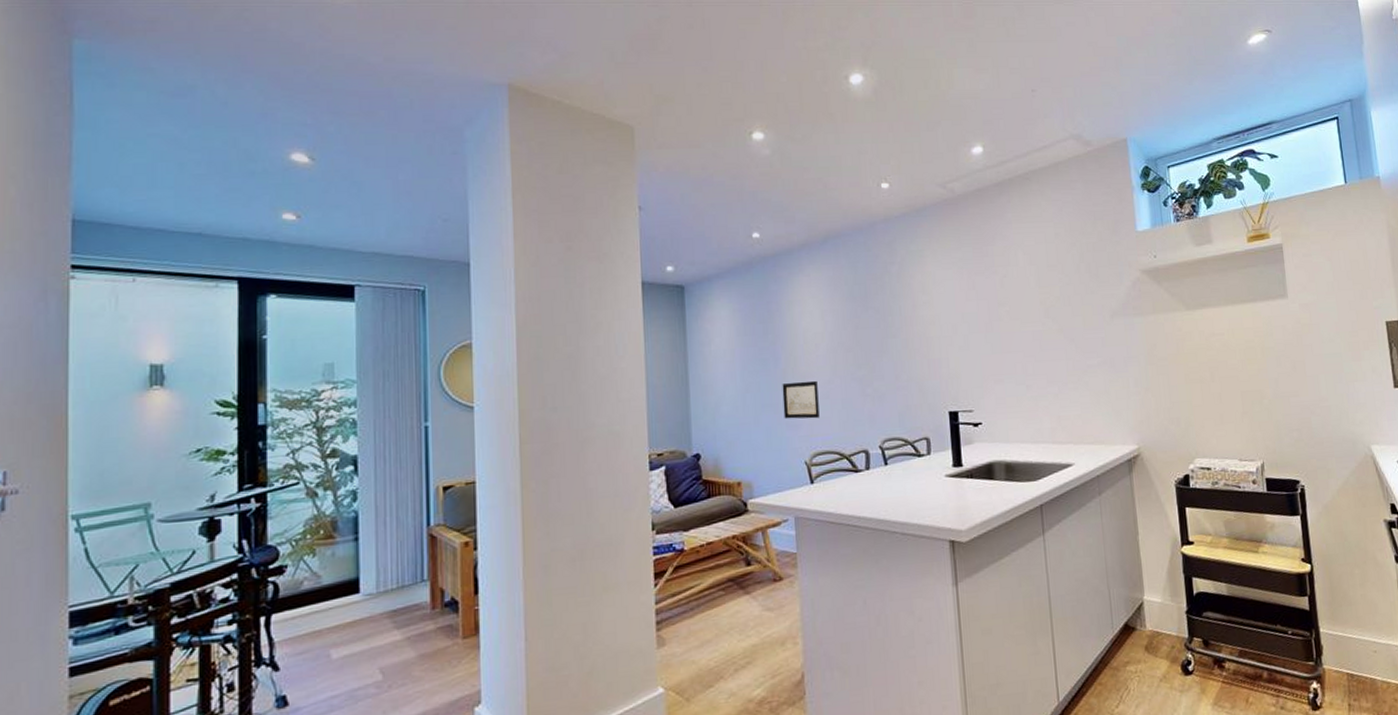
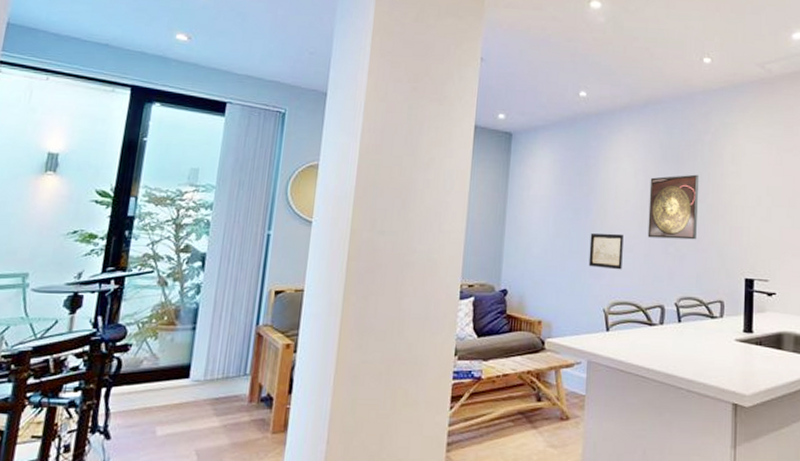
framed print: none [838,309,894,381] -> present [647,174,700,240]

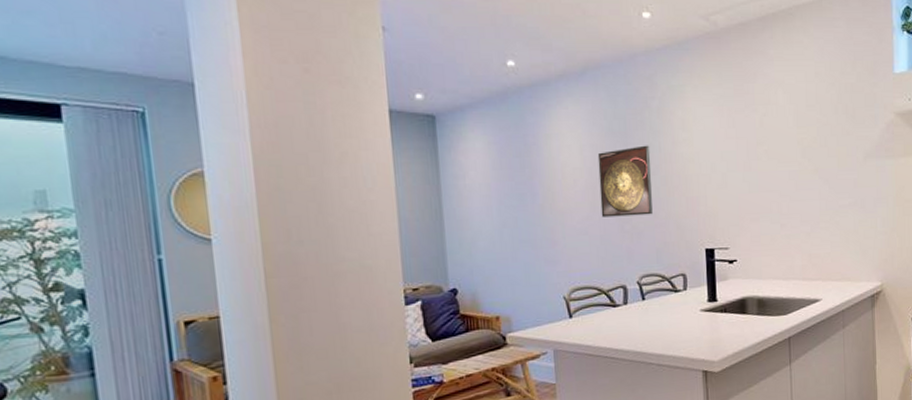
wall art: present [588,233,624,270] -> none [540,216,578,255]

